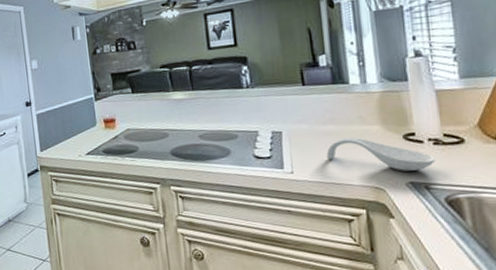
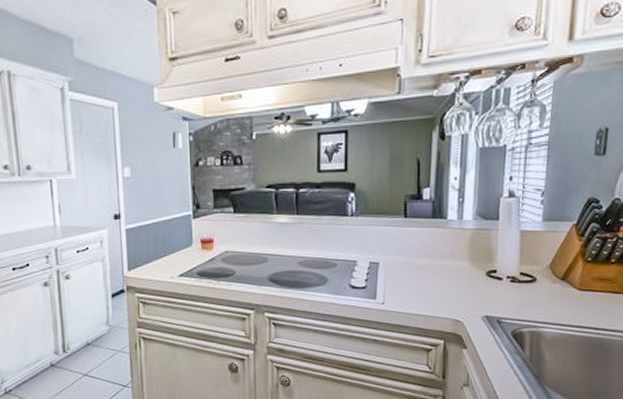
spoon rest: present [326,137,436,171] -> none [416,271,510,306]

